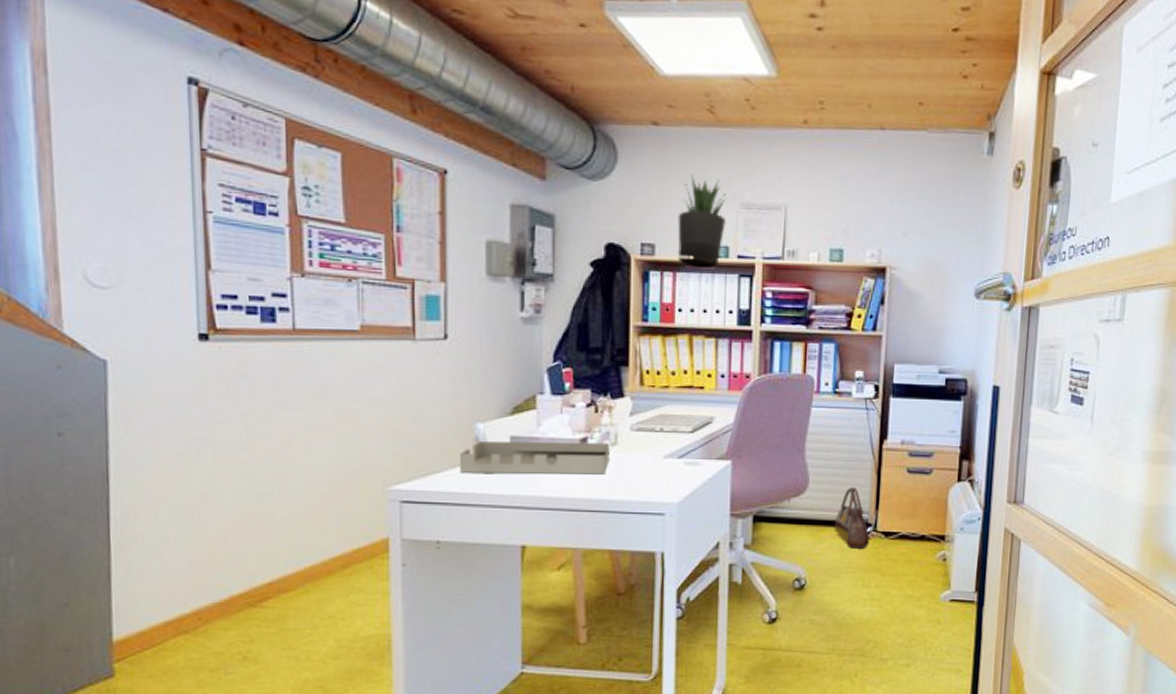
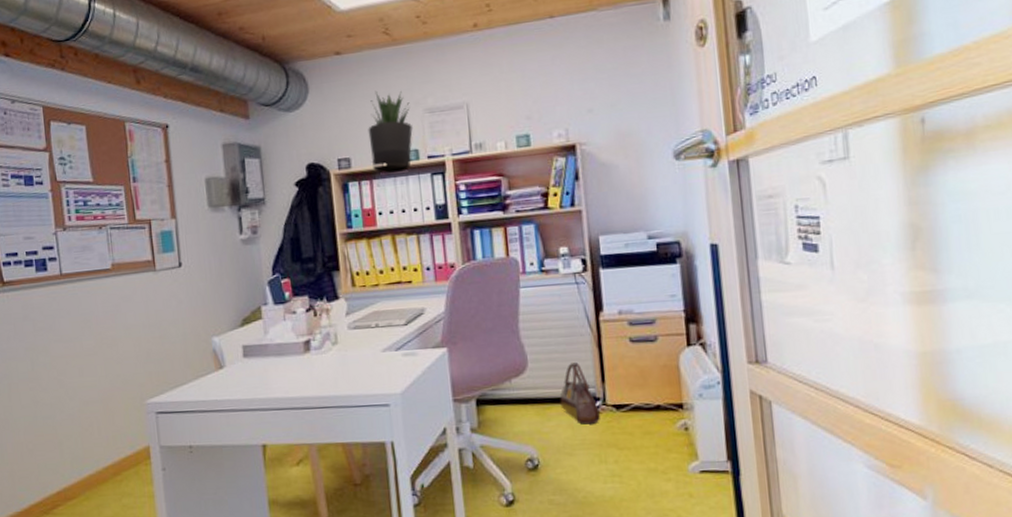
desk organizer: present [460,440,610,475] -> none [201,342,332,383]

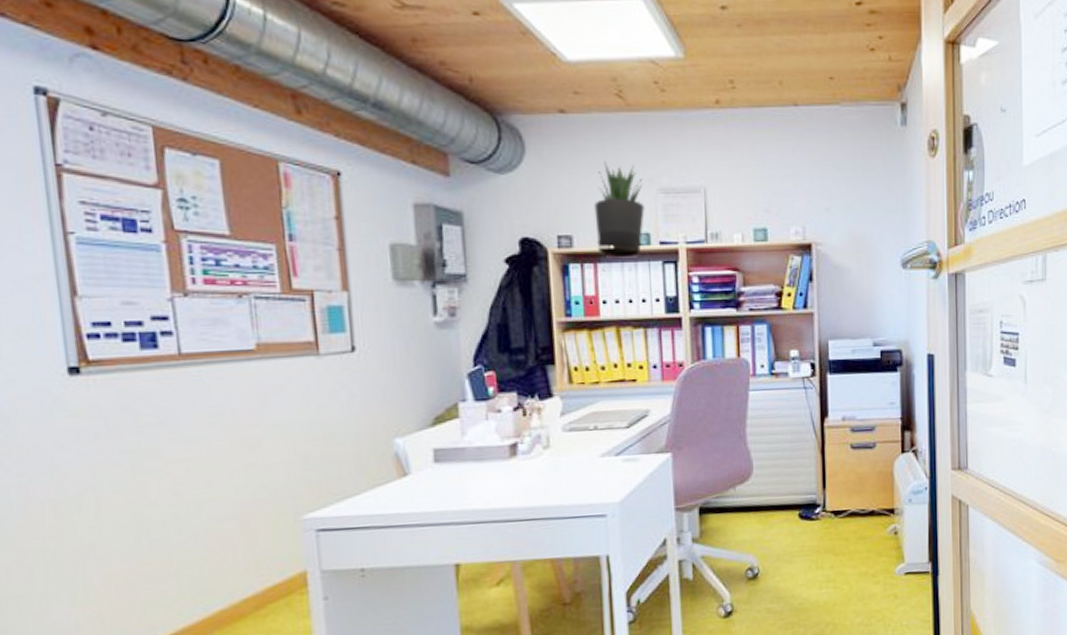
handbag: present [560,361,600,425] -> none [782,468,819,532]

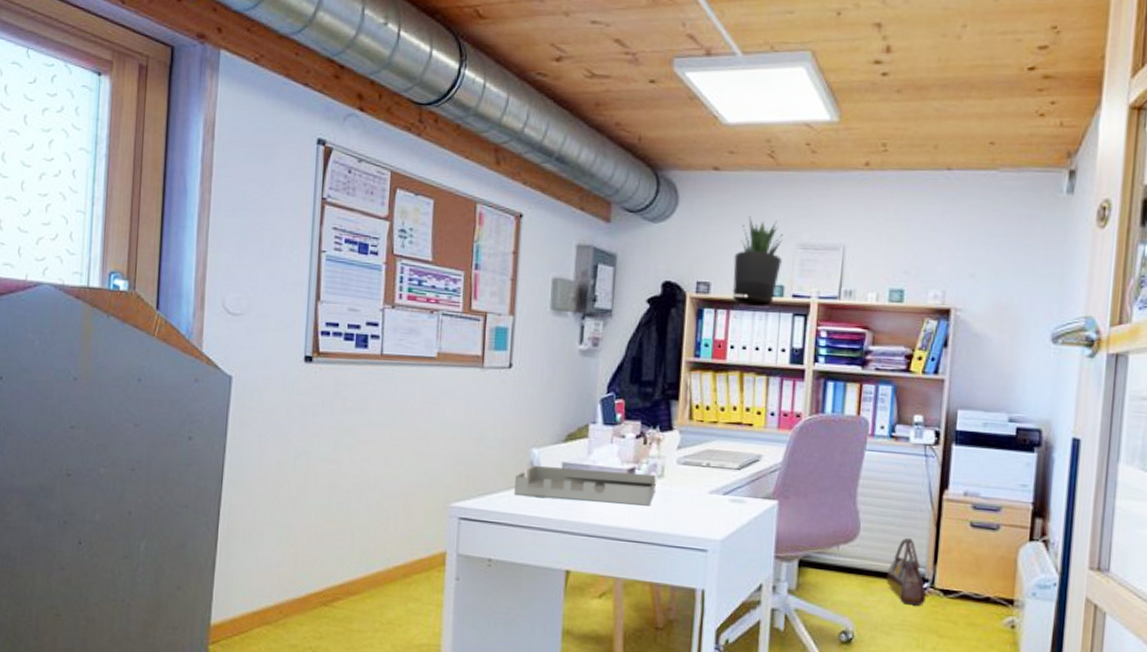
desk organizer: none [379,446,543,493] -> present [514,466,656,506]
handbag: none [782,468,819,532] -> present [886,537,926,606]

